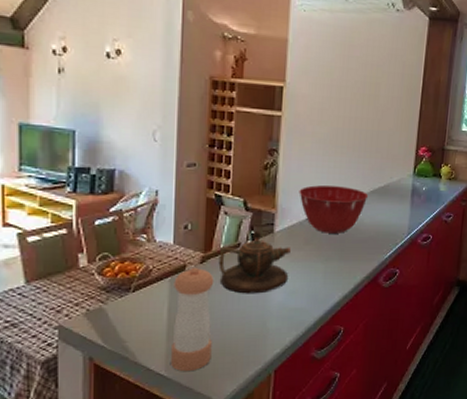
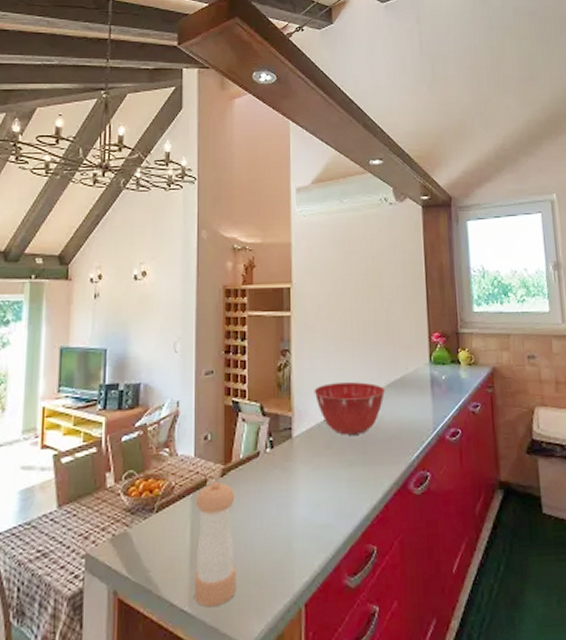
teapot: present [218,231,291,294] -> none [239,437,312,510]

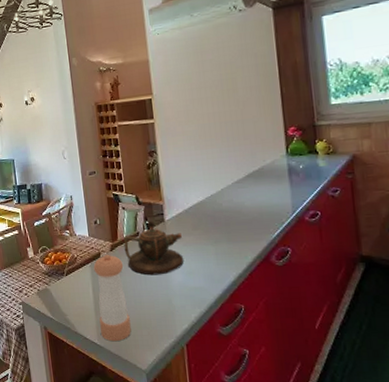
teapot: none [239,437,312,510] -> present [123,220,184,275]
mixing bowl: present [314,382,386,435] -> none [180,174,245,218]

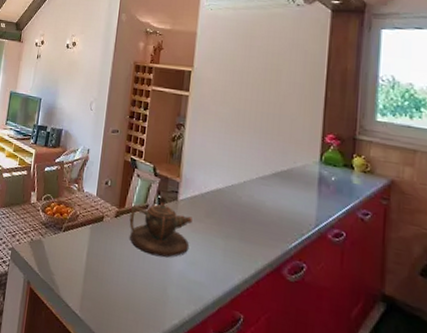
pepper shaker: present [93,254,131,342] -> none [84,219,125,319]

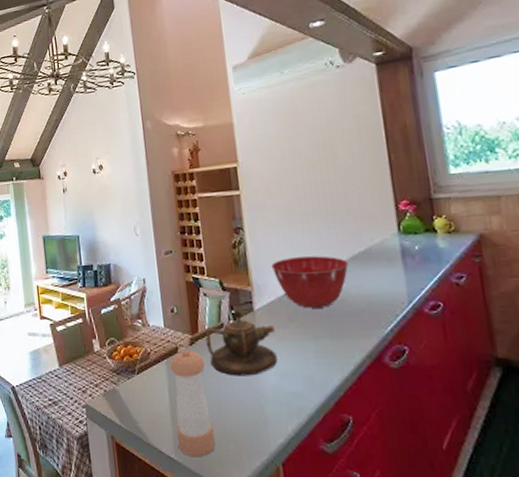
pepper shaker: none [84,219,125,319] -> present [169,349,215,457]
mixing bowl: none [201,160,271,212] -> present [271,256,349,308]

